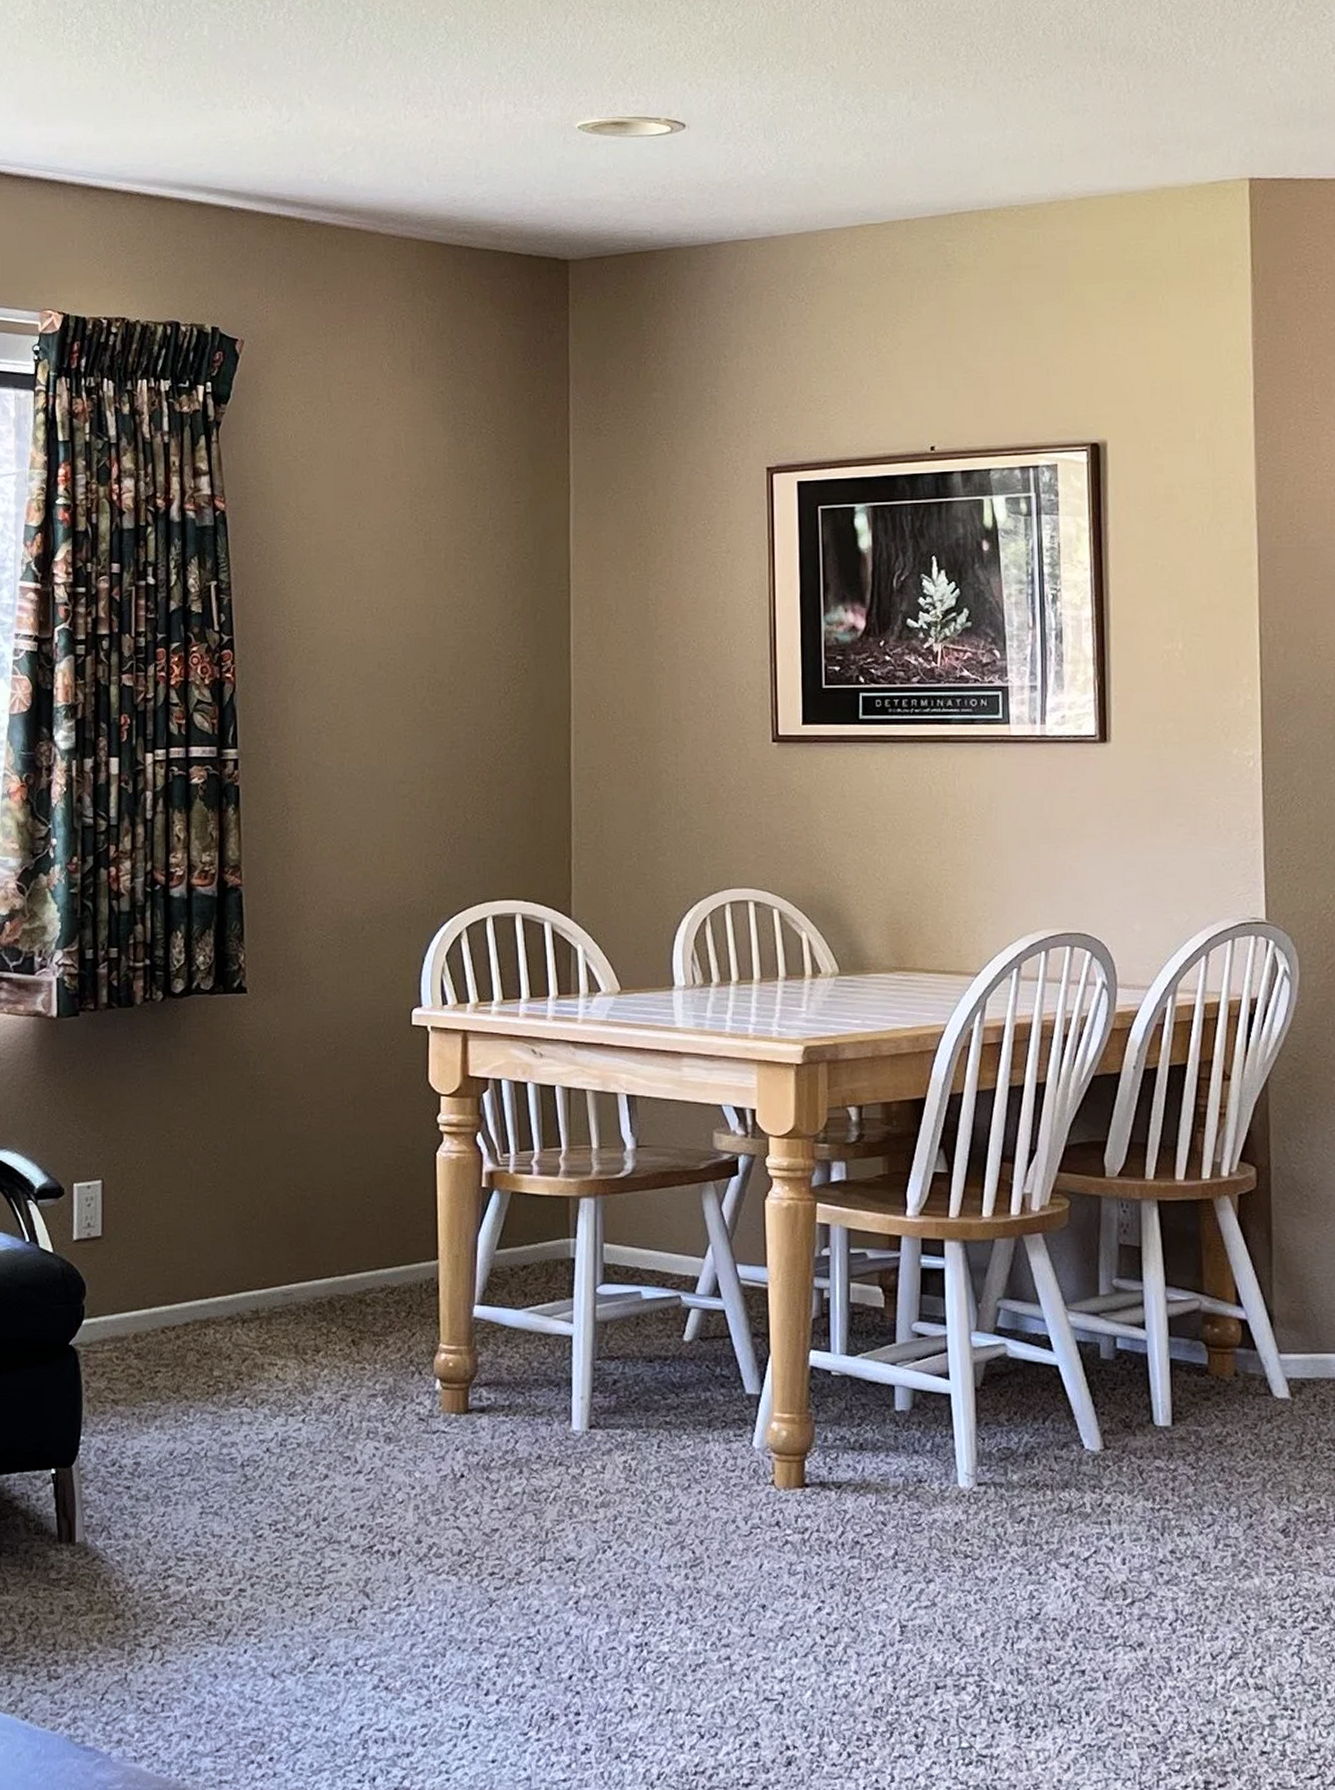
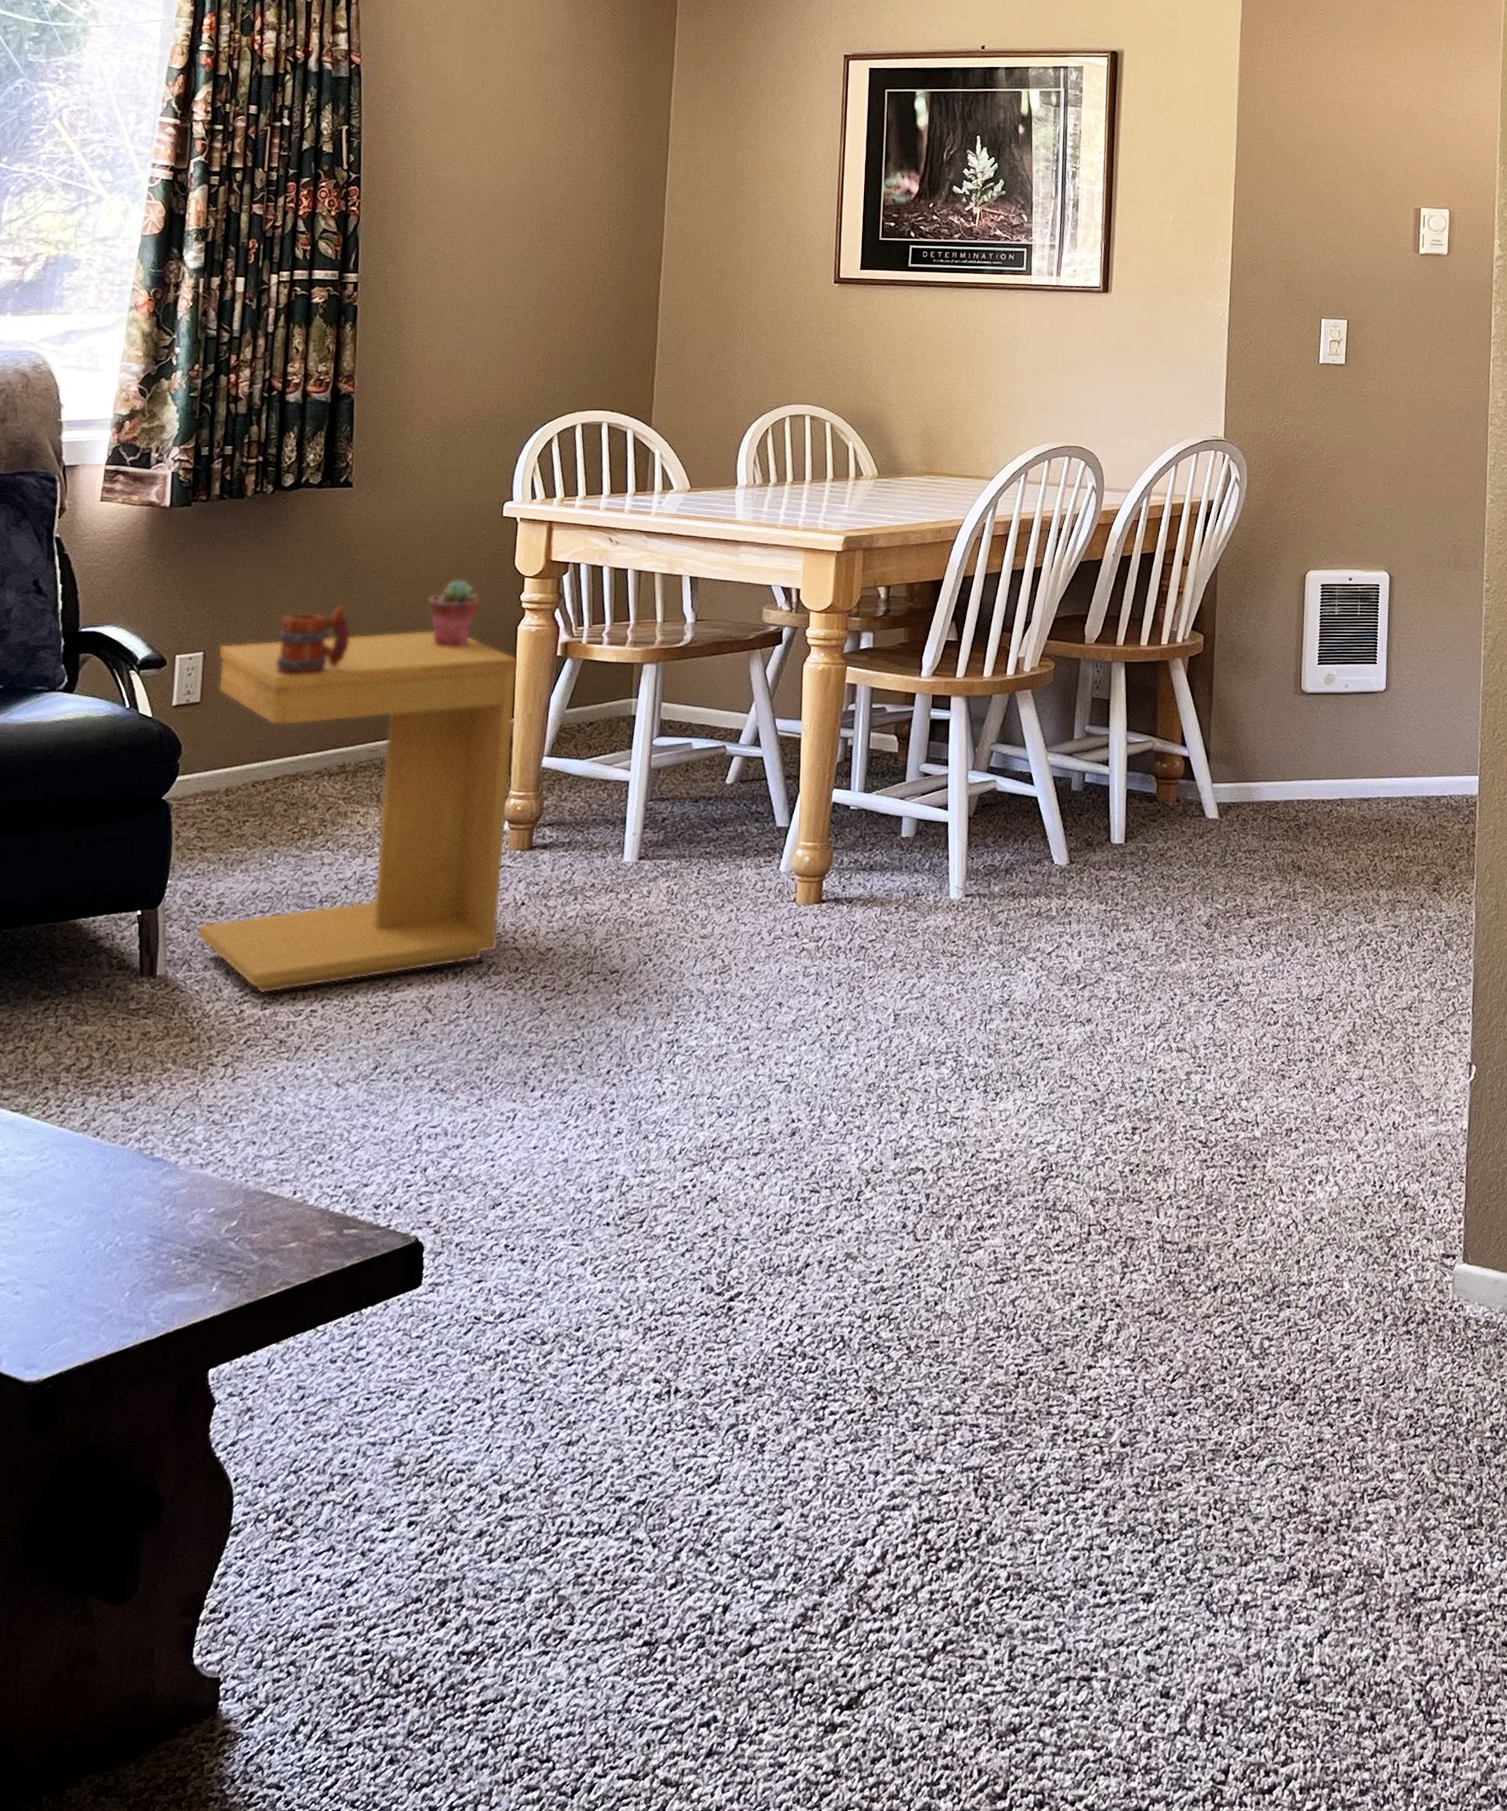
side table: none [114,1156,441,1568] -> present [196,630,520,994]
mug: none [178,1127,256,1208] -> present [276,605,352,676]
potted succulent: none [335,1097,395,1177] -> present [426,578,482,647]

